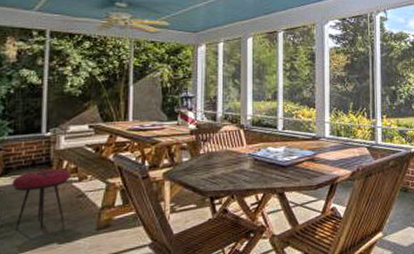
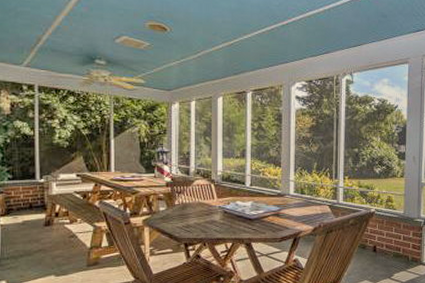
stool: present [12,169,71,230] -> none [14,212,63,263]

